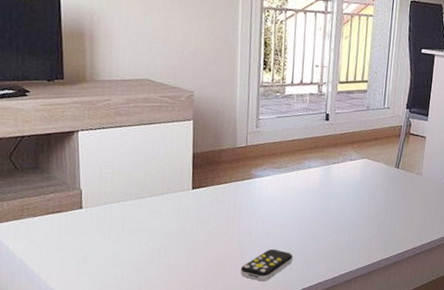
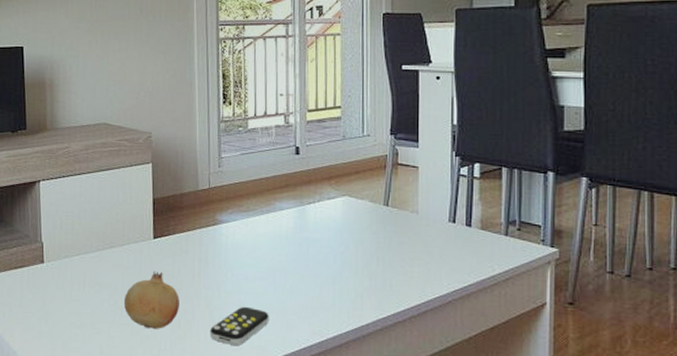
fruit: none [161,217,215,268] -> present [123,271,180,329]

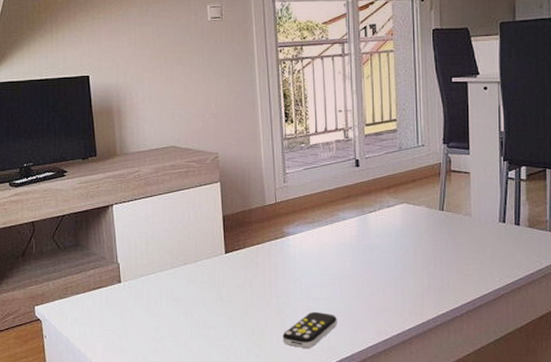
fruit: present [123,271,180,329] -> none [199,283,254,338]

